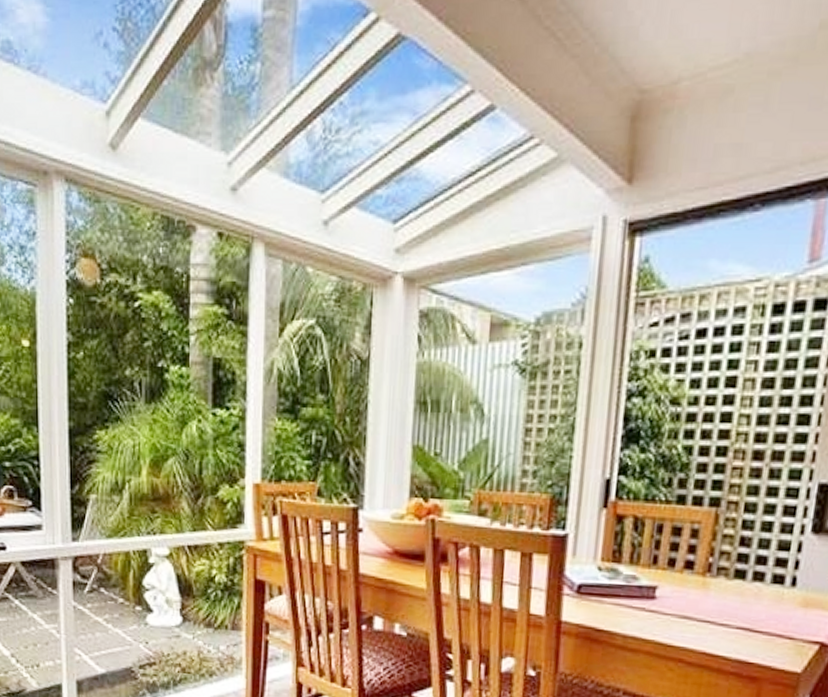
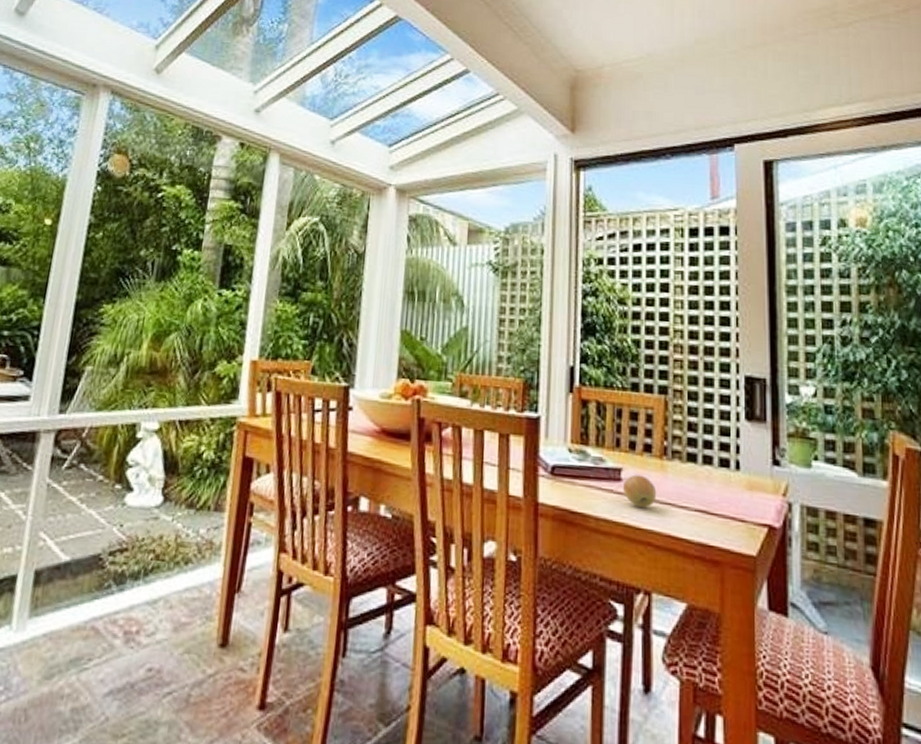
fruit: none [657,592,695,625] -> present [623,474,657,508]

